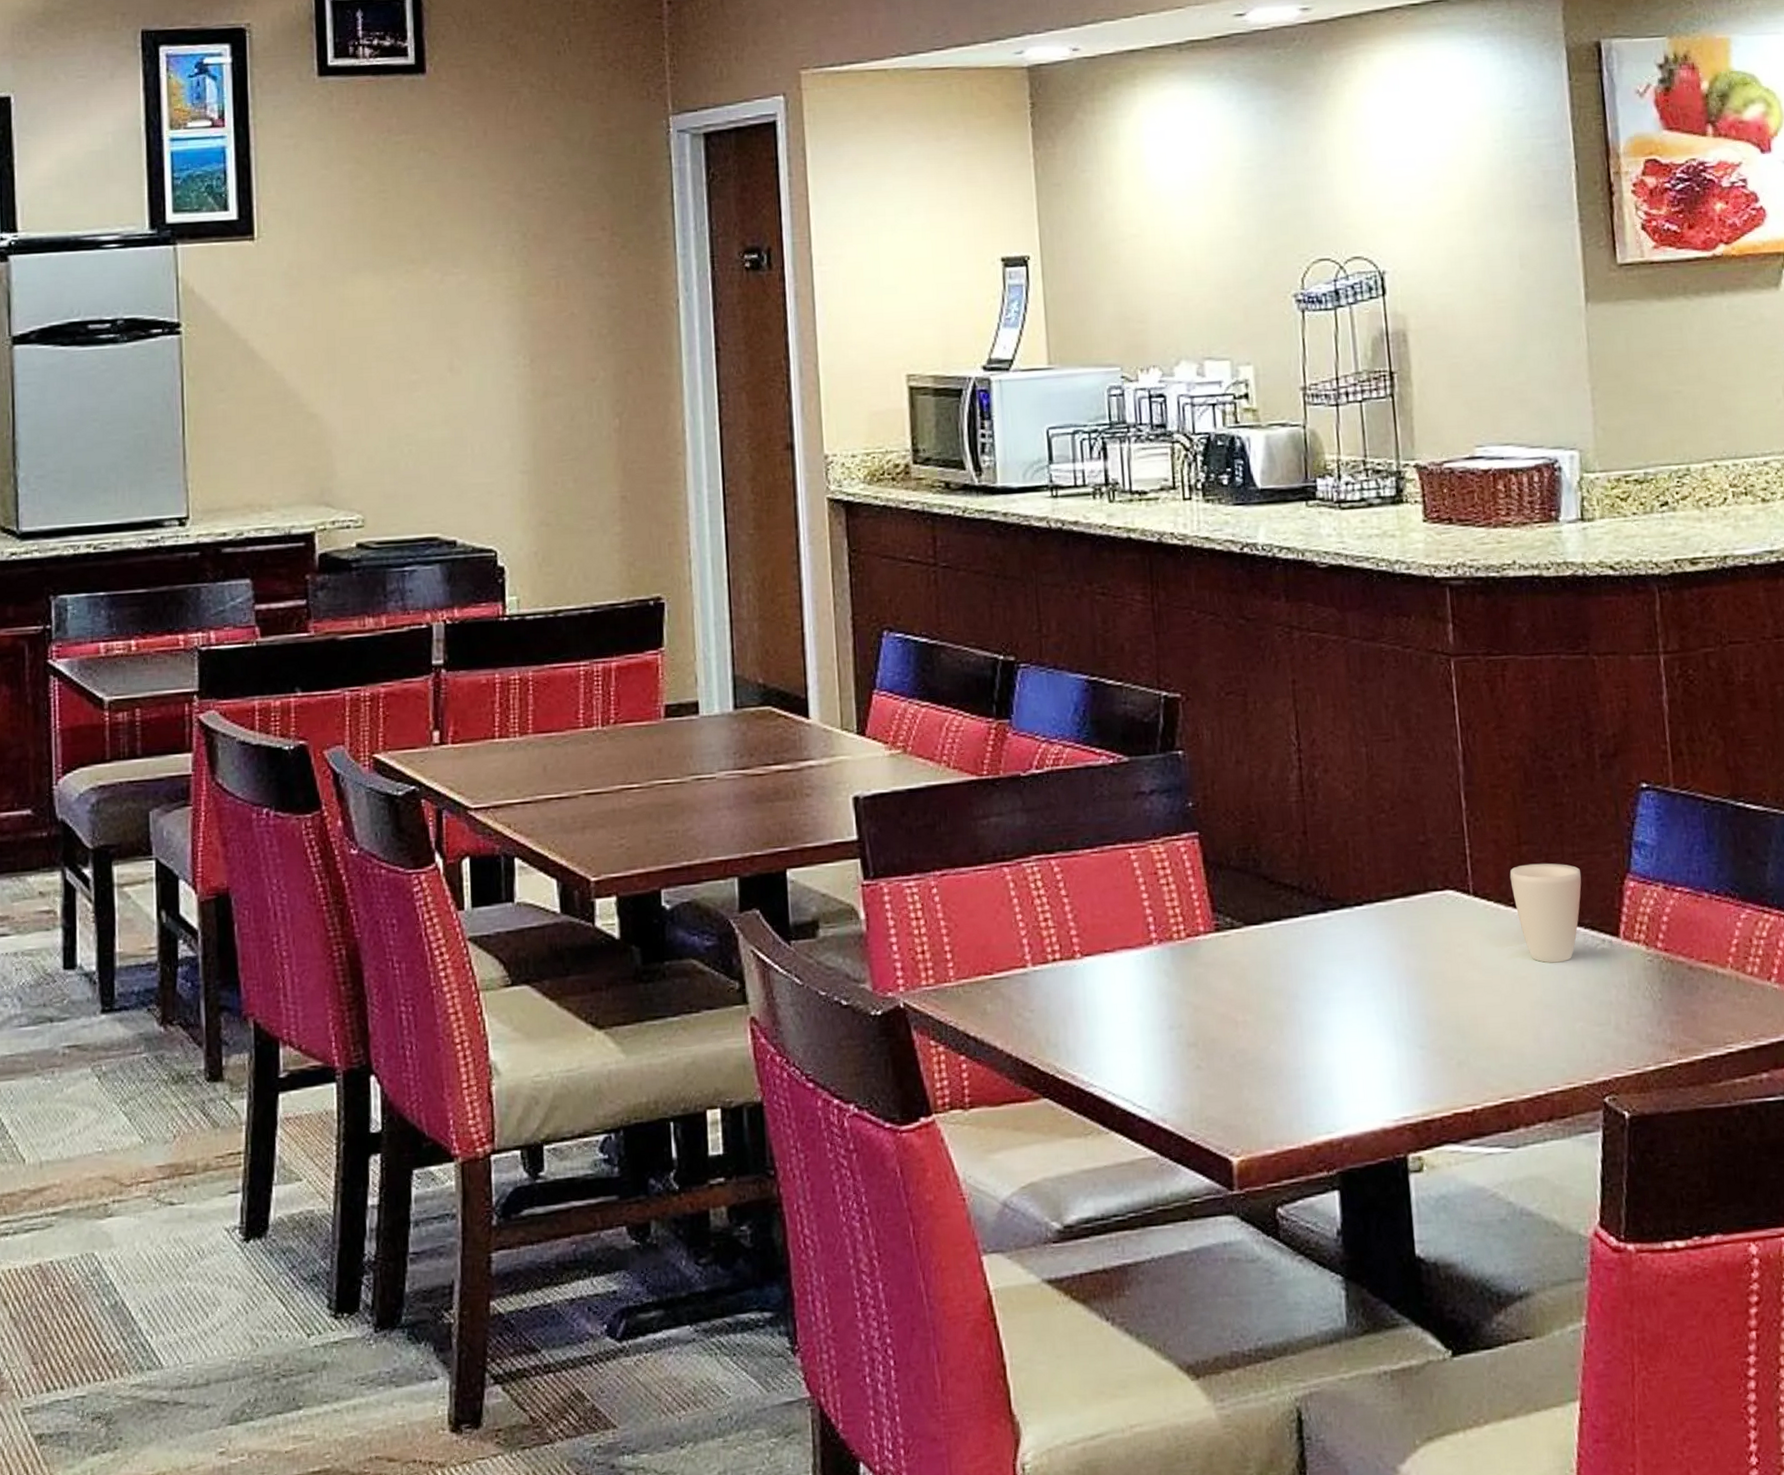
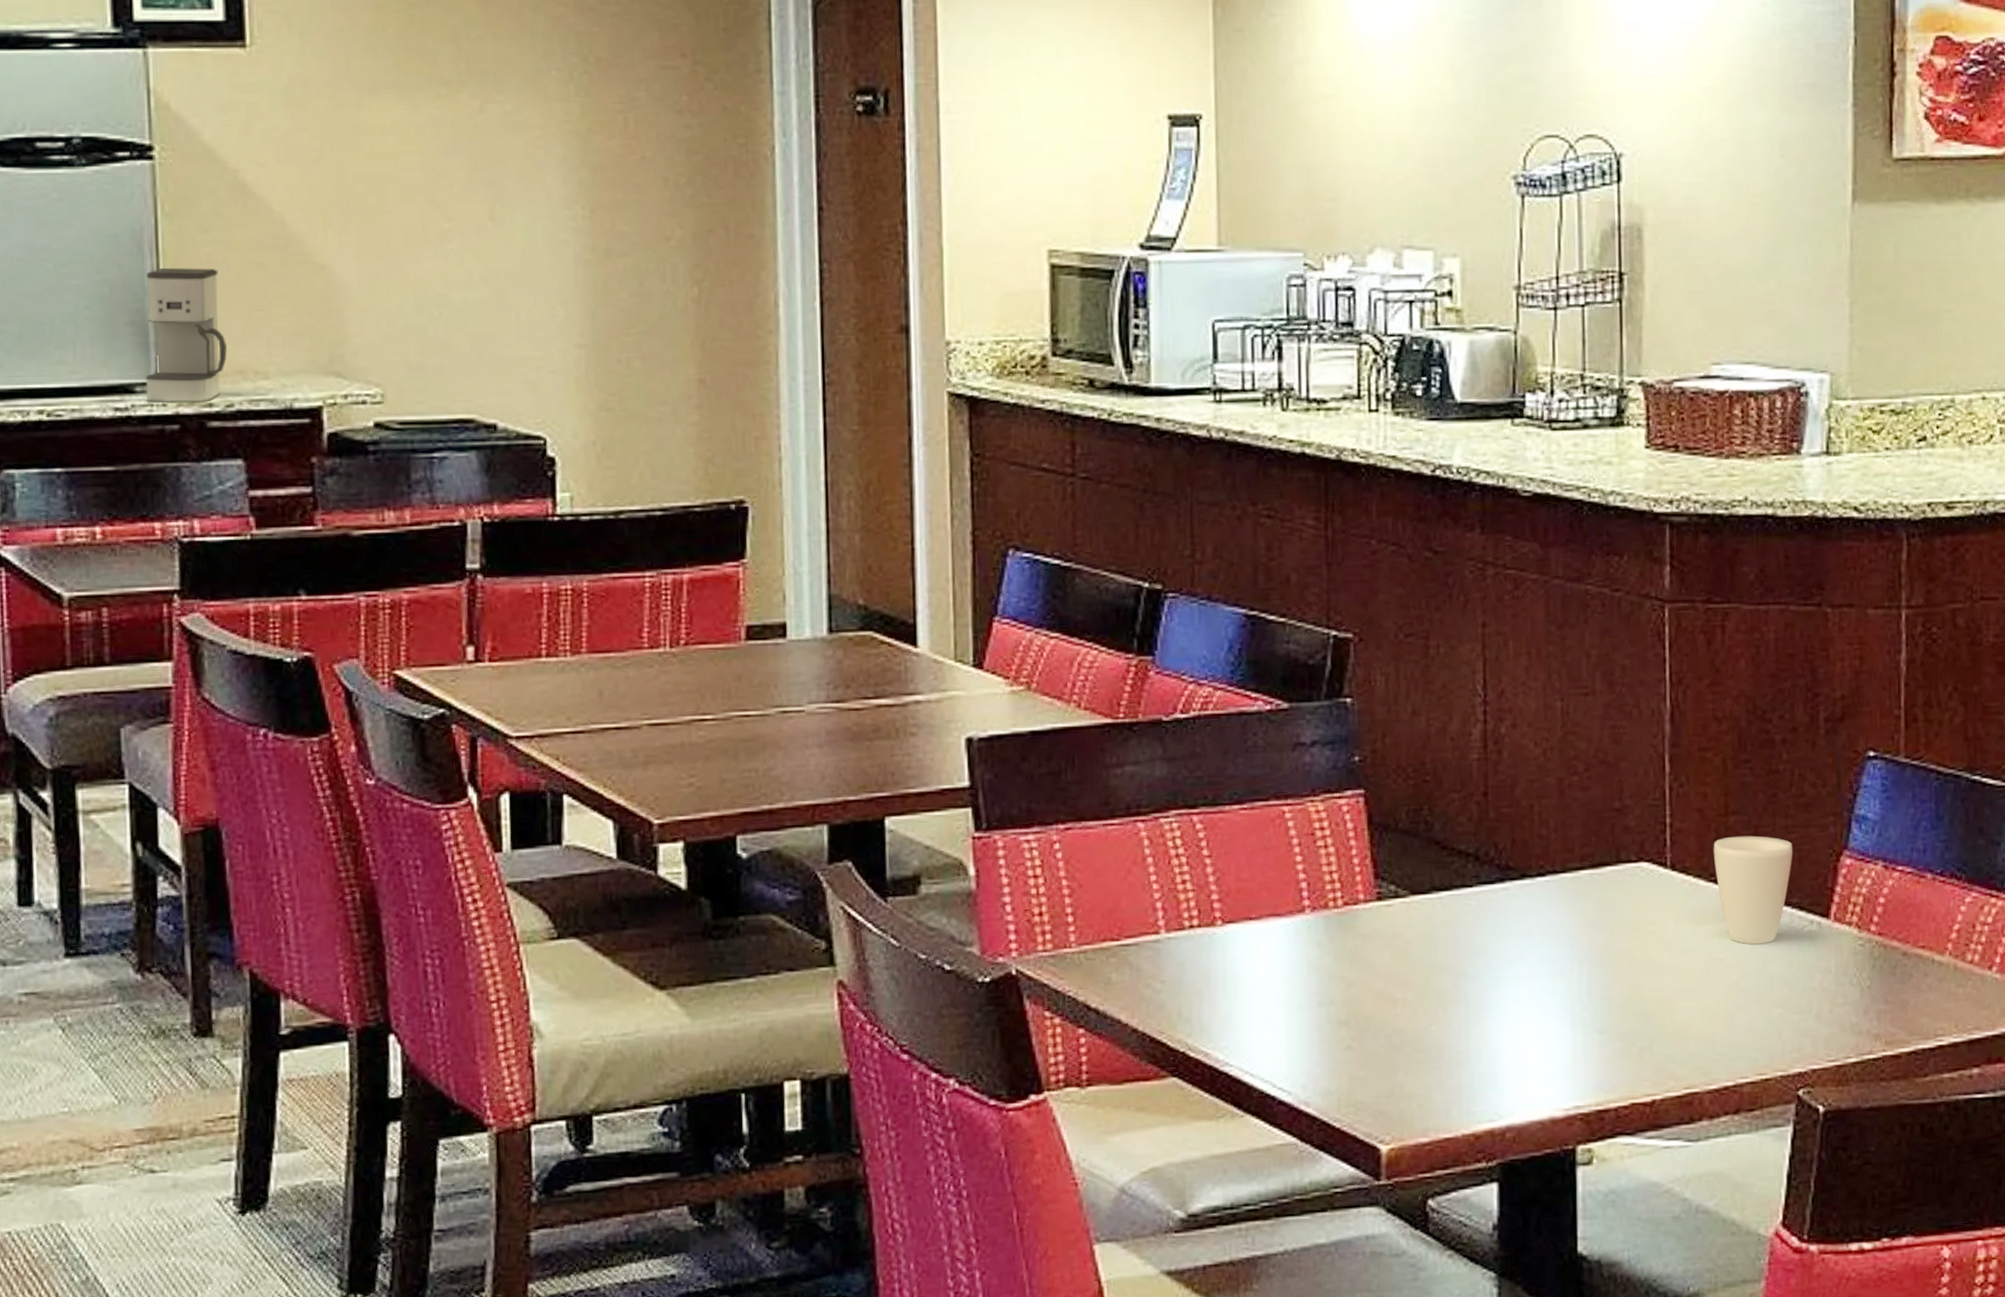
coffee maker: none [172,421,238,535] -> present [145,267,227,404]

